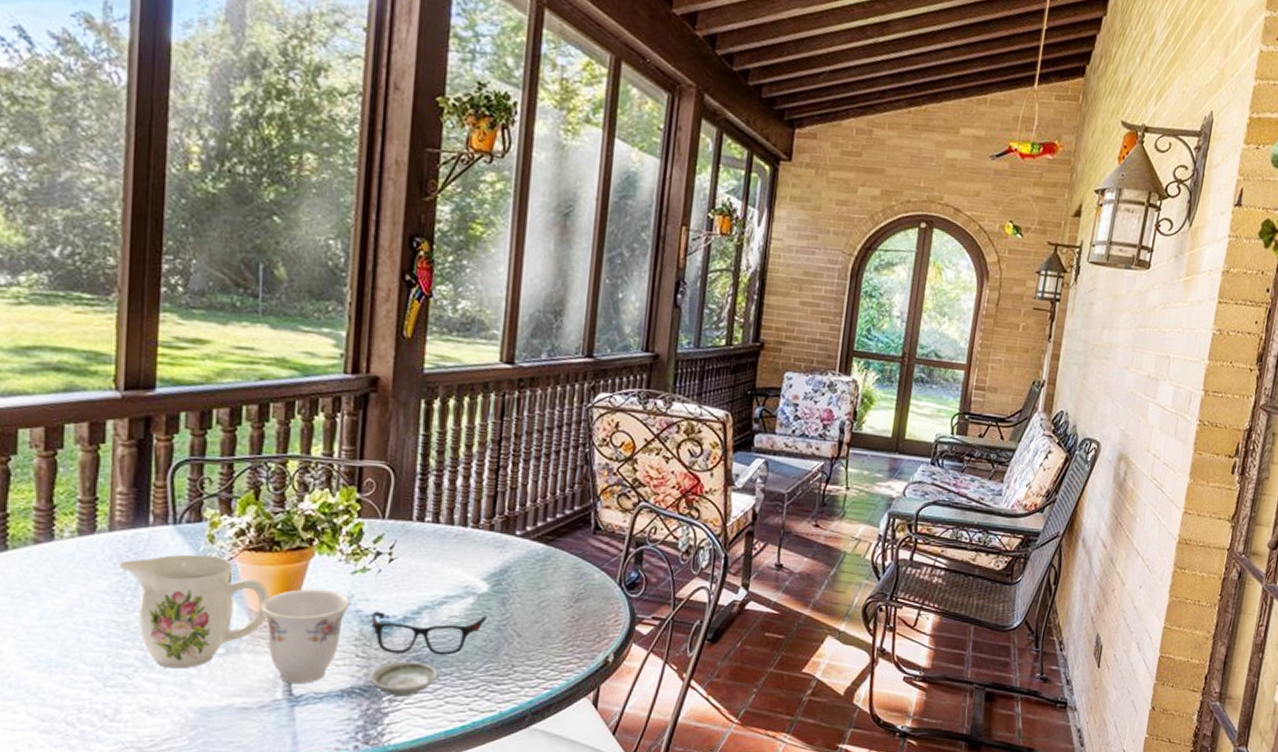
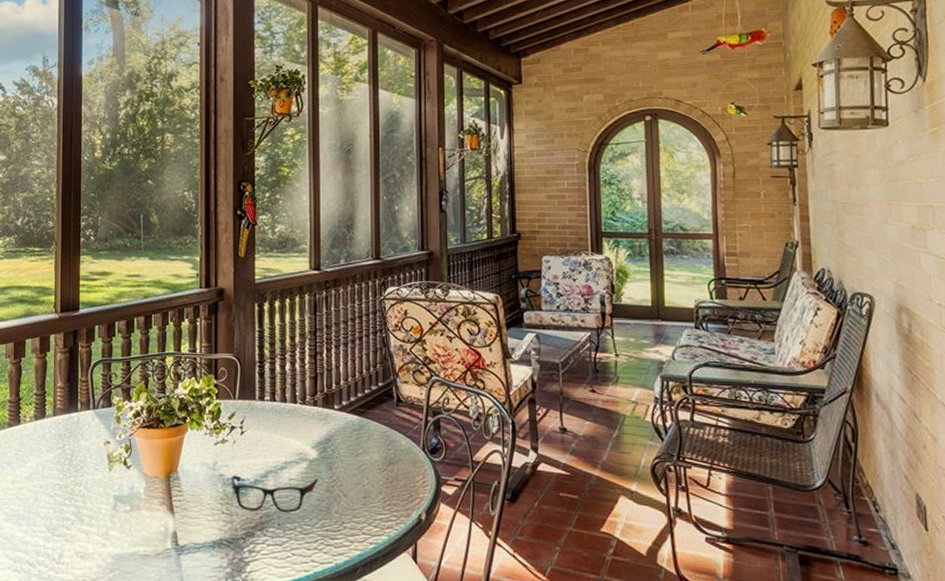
pitcher: present [119,554,270,669] -> none [60,432,159,523]
teacup: present [261,588,351,683] -> none [153,457,216,536]
saucer: present [369,661,439,697] -> none [233,517,285,548]

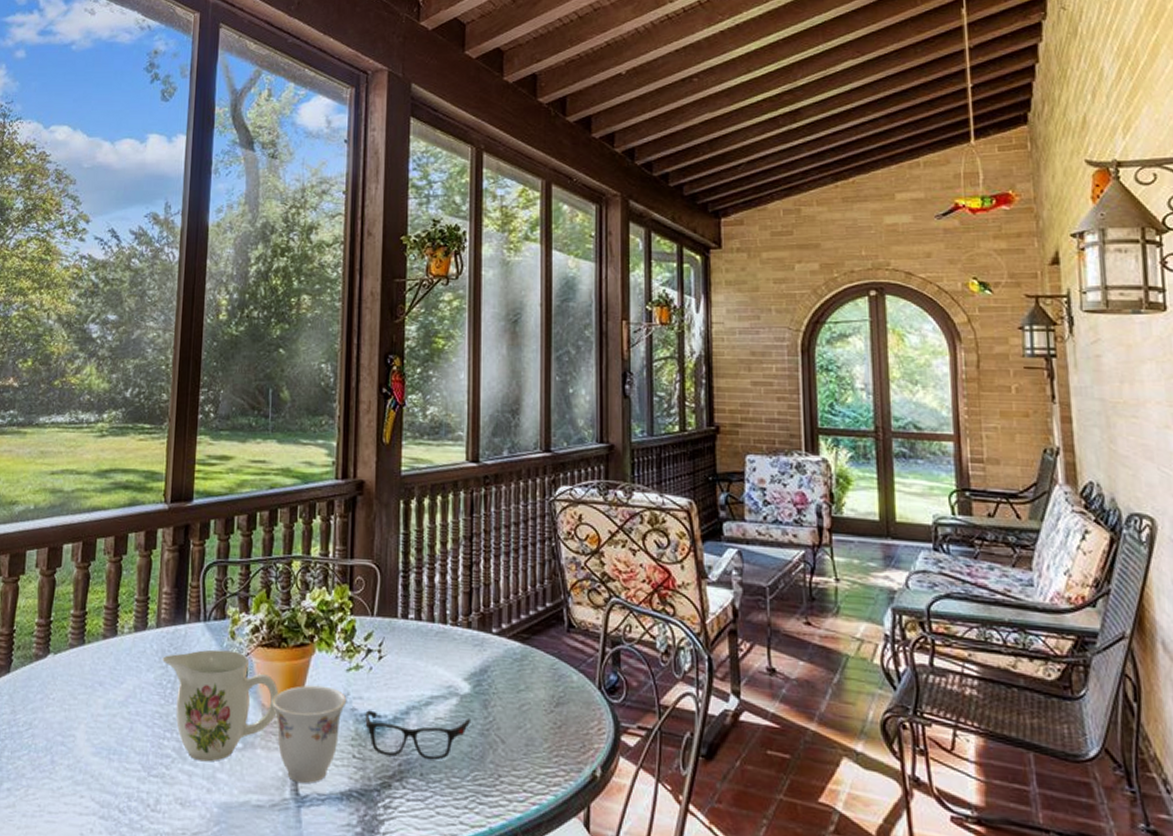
pitcher: none [60,432,159,523] -> present [162,649,279,762]
teacup: none [153,457,216,536] -> present [272,685,347,784]

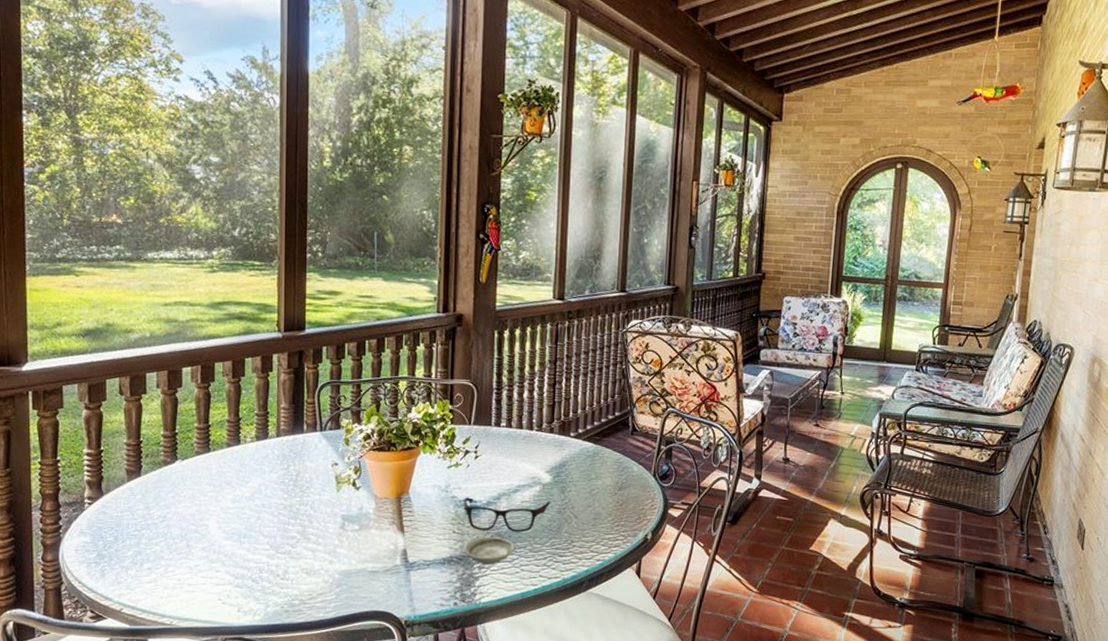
pitcher: present [162,649,279,762] -> none [284,453,389,541]
teacup: present [272,685,347,784] -> none [383,479,448,553]
saucer: none [365,764,429,804] -> present [463,536,515,565]

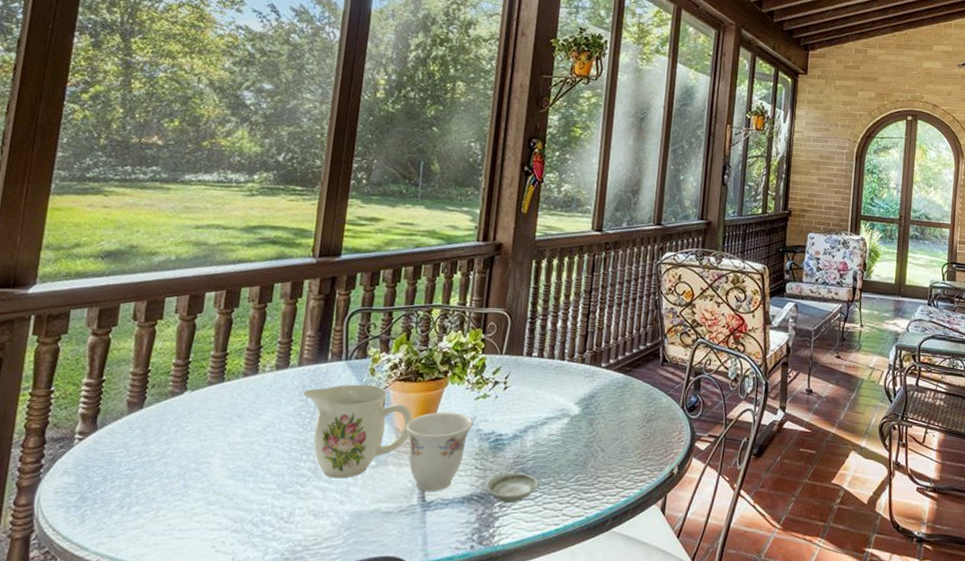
pitcher: none [284,453,389,541] -> present [303,384,413,479]
teacup: none [383,479,448,553] -> present [405,411,474,491]
sunglasses: present [463,497,550,533] -> none [488,430,578,468]

